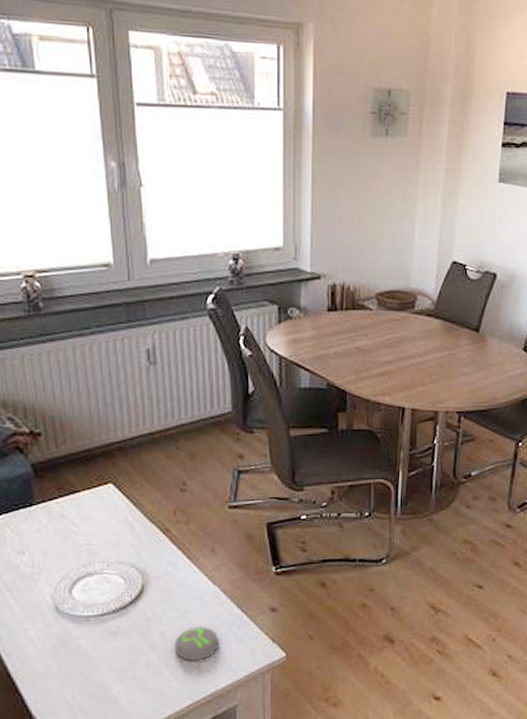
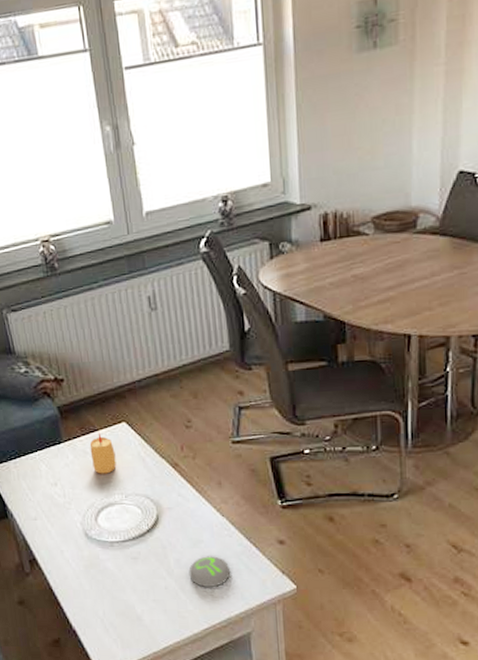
candle: none [68,494,99,541] -> present [89,432,117,474]

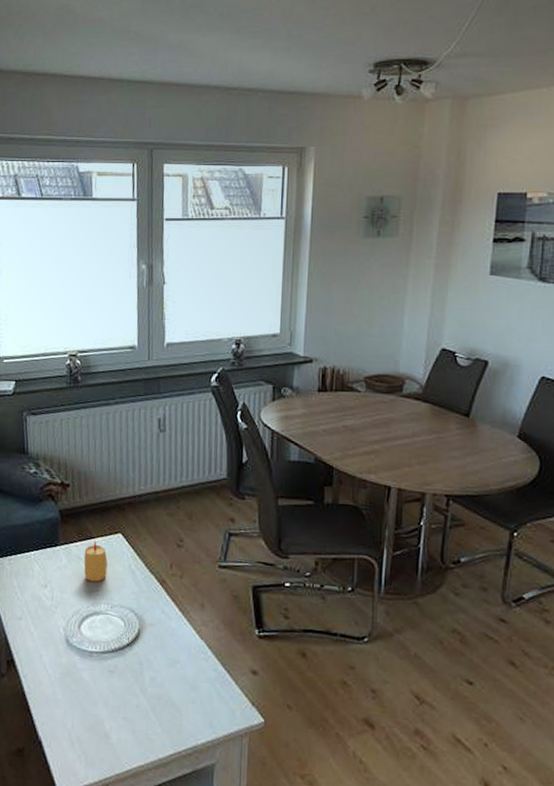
coaster: present [189,556,231,587] -> none [162,677,203,711]

